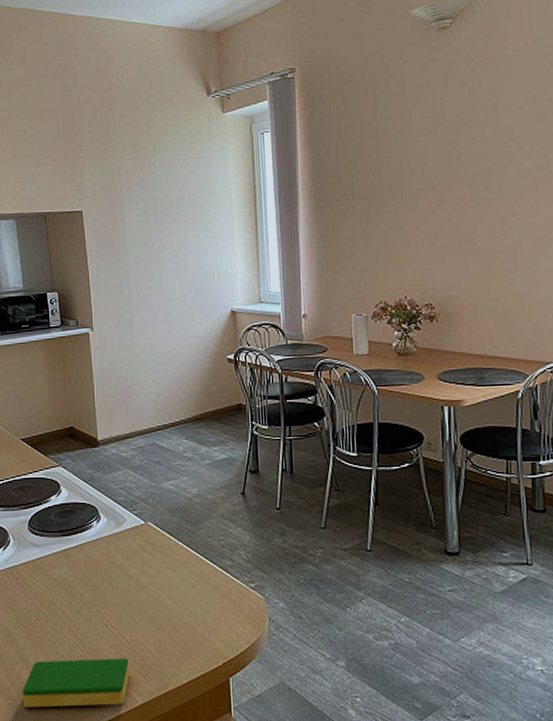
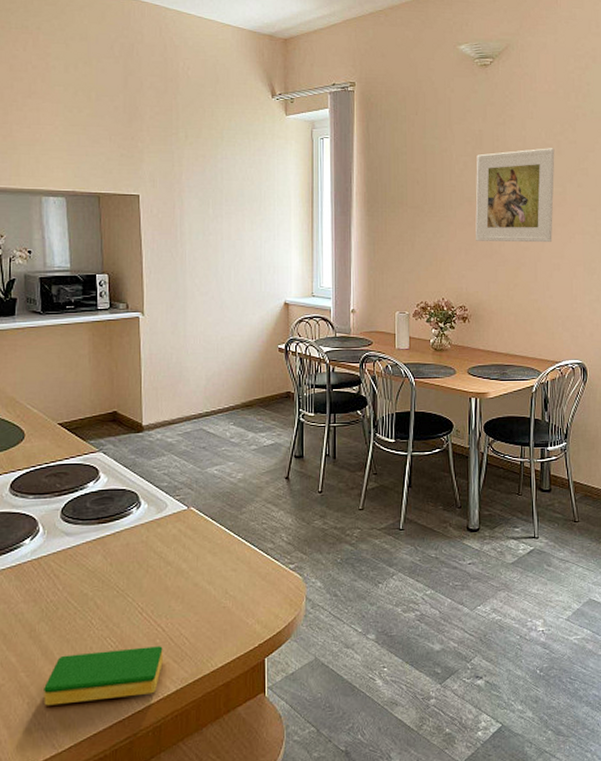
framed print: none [438,113,536,230] -> present [475,148,555,243]

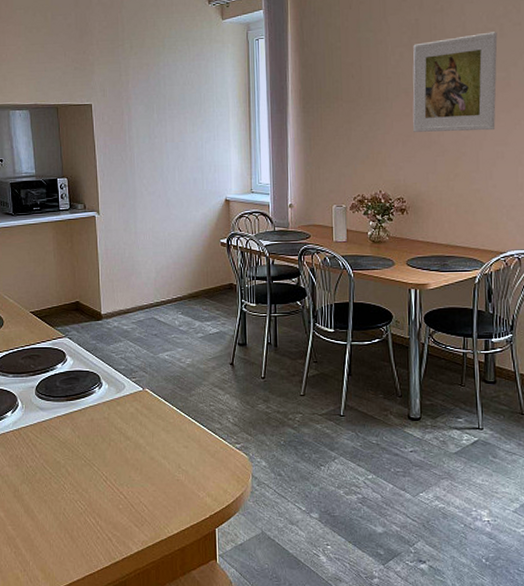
dish sponge: present [44,646,163,706] -> none [27,511,125,556]

